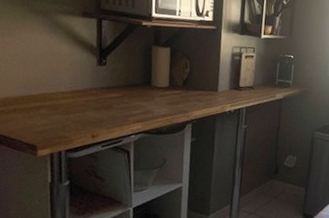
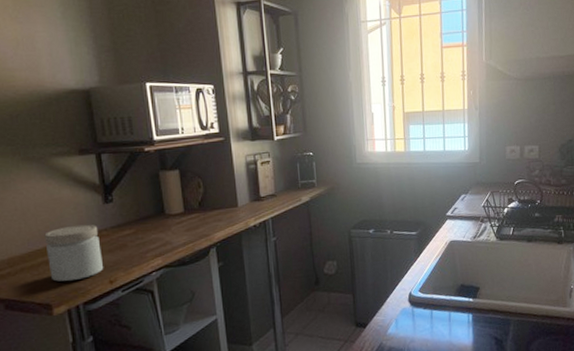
jar: none [39,79,89,129] -> present [44,224,104,282]

